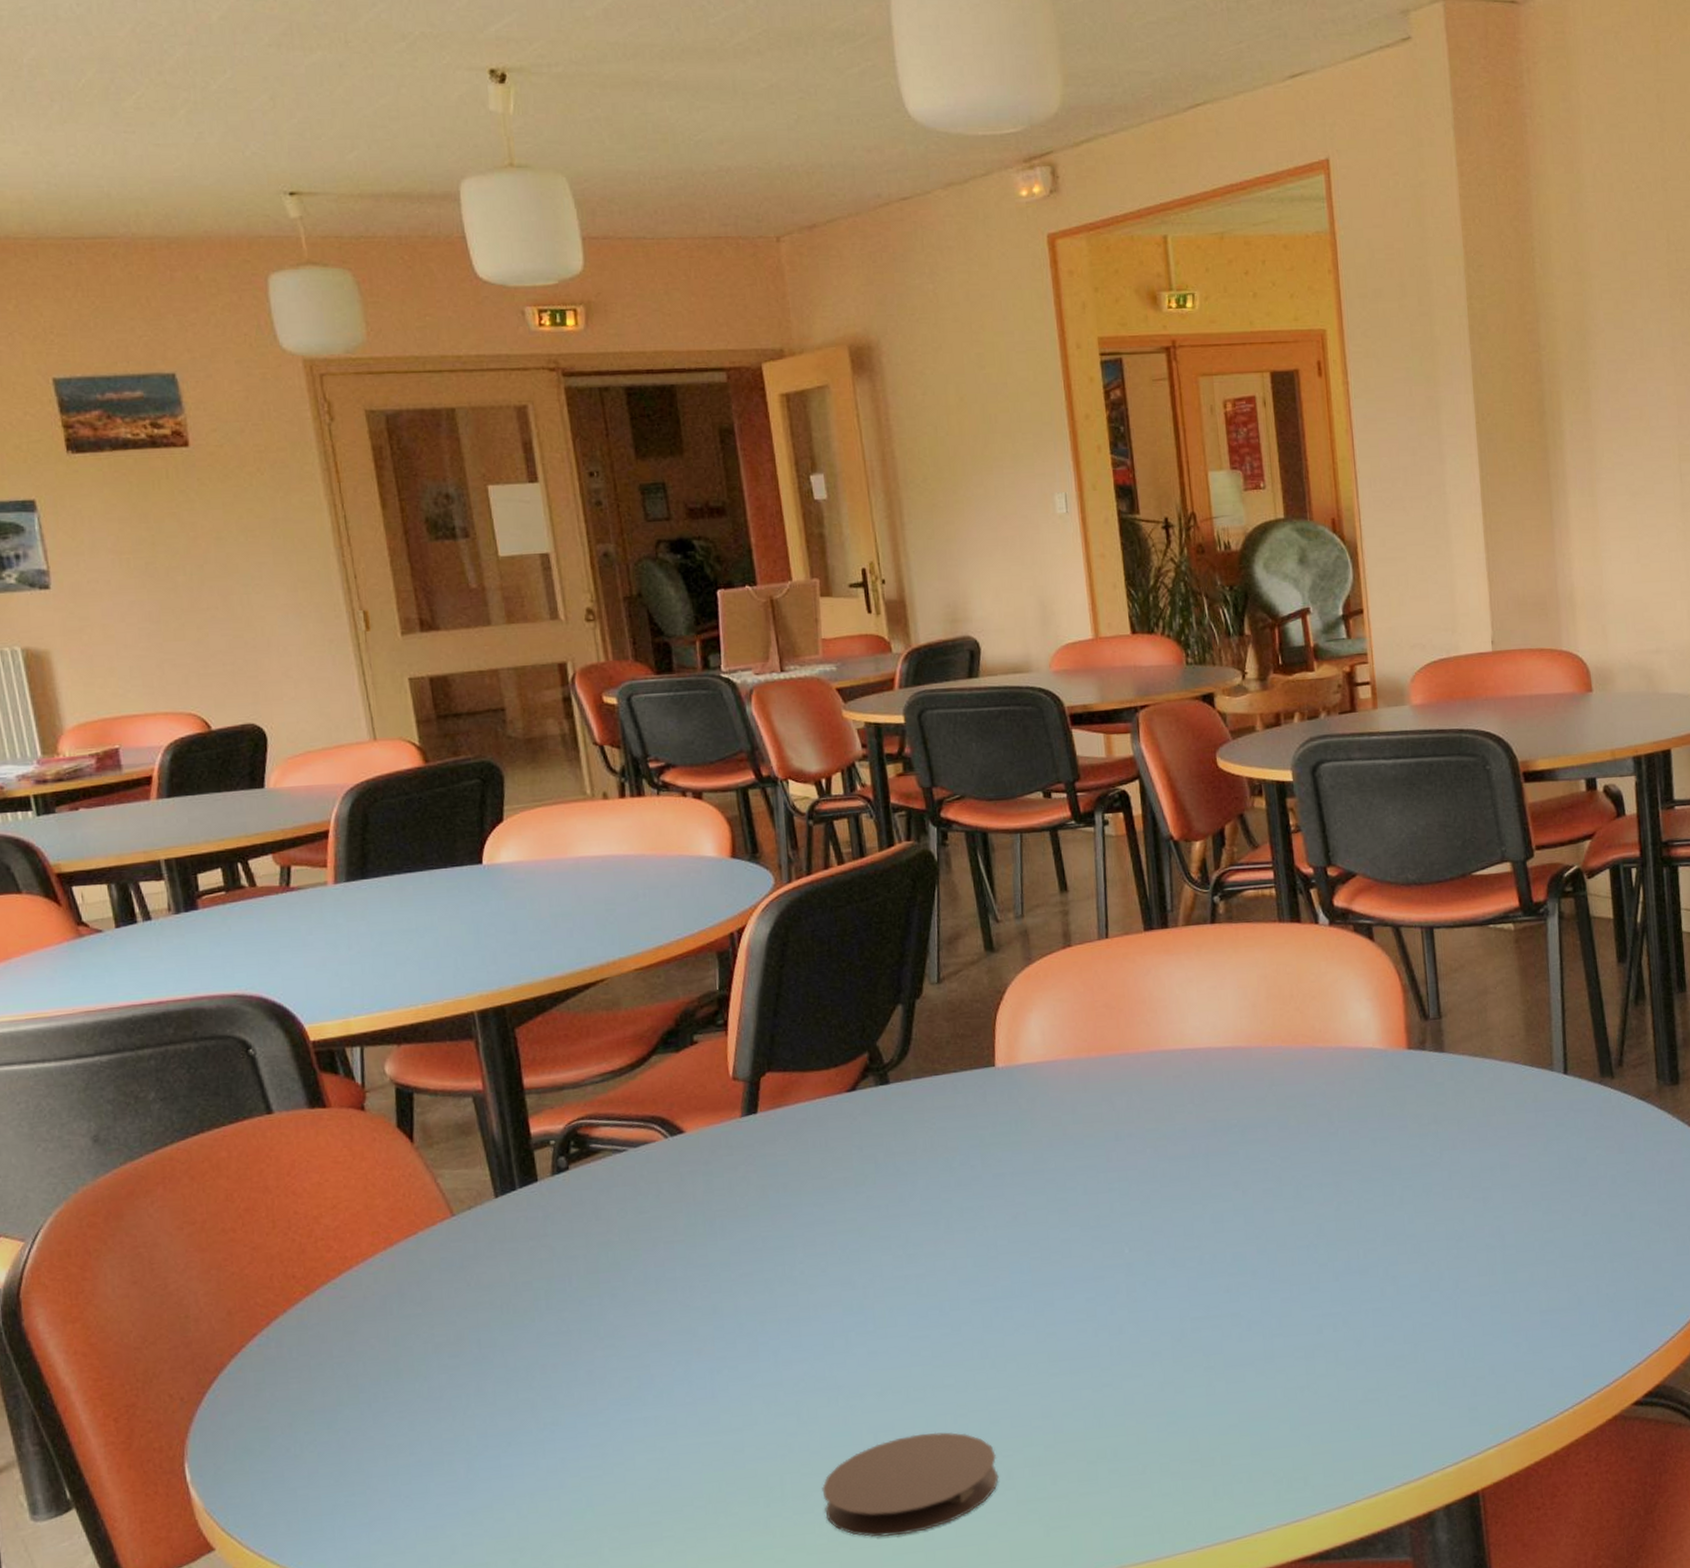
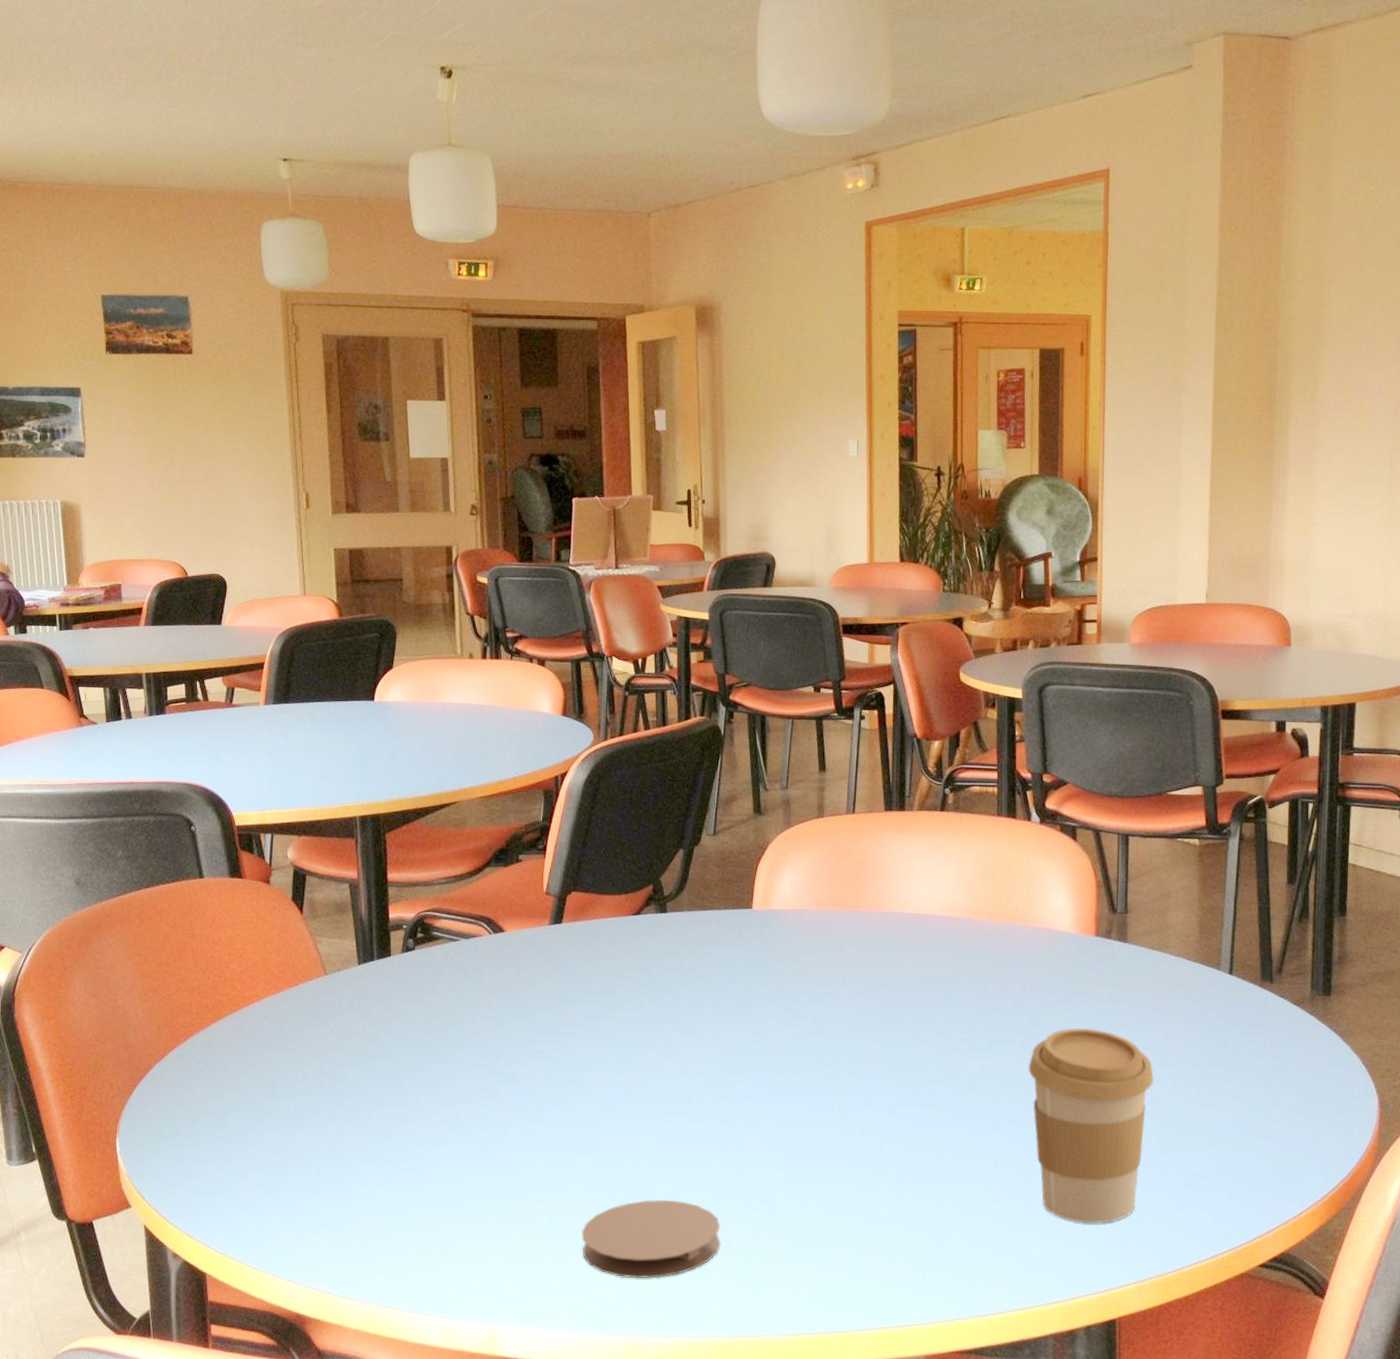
coffee cup: none [1345,1157,1493,1387] -> present [1028,1028,1155,1224]

